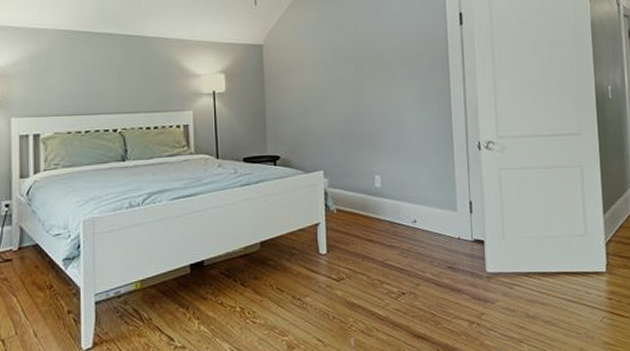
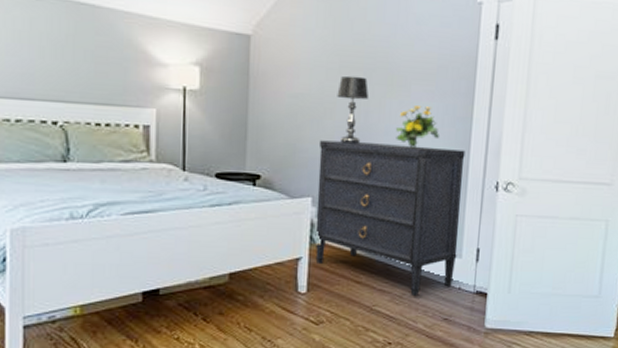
dresser: none [326,118,453,249] -> present [315,140,465,297]
table lamp: none [335,67,361,123] -> present [337,75,369,144]
flowering plant: none [387,85,424,121] -> present [396,106,439,149]

